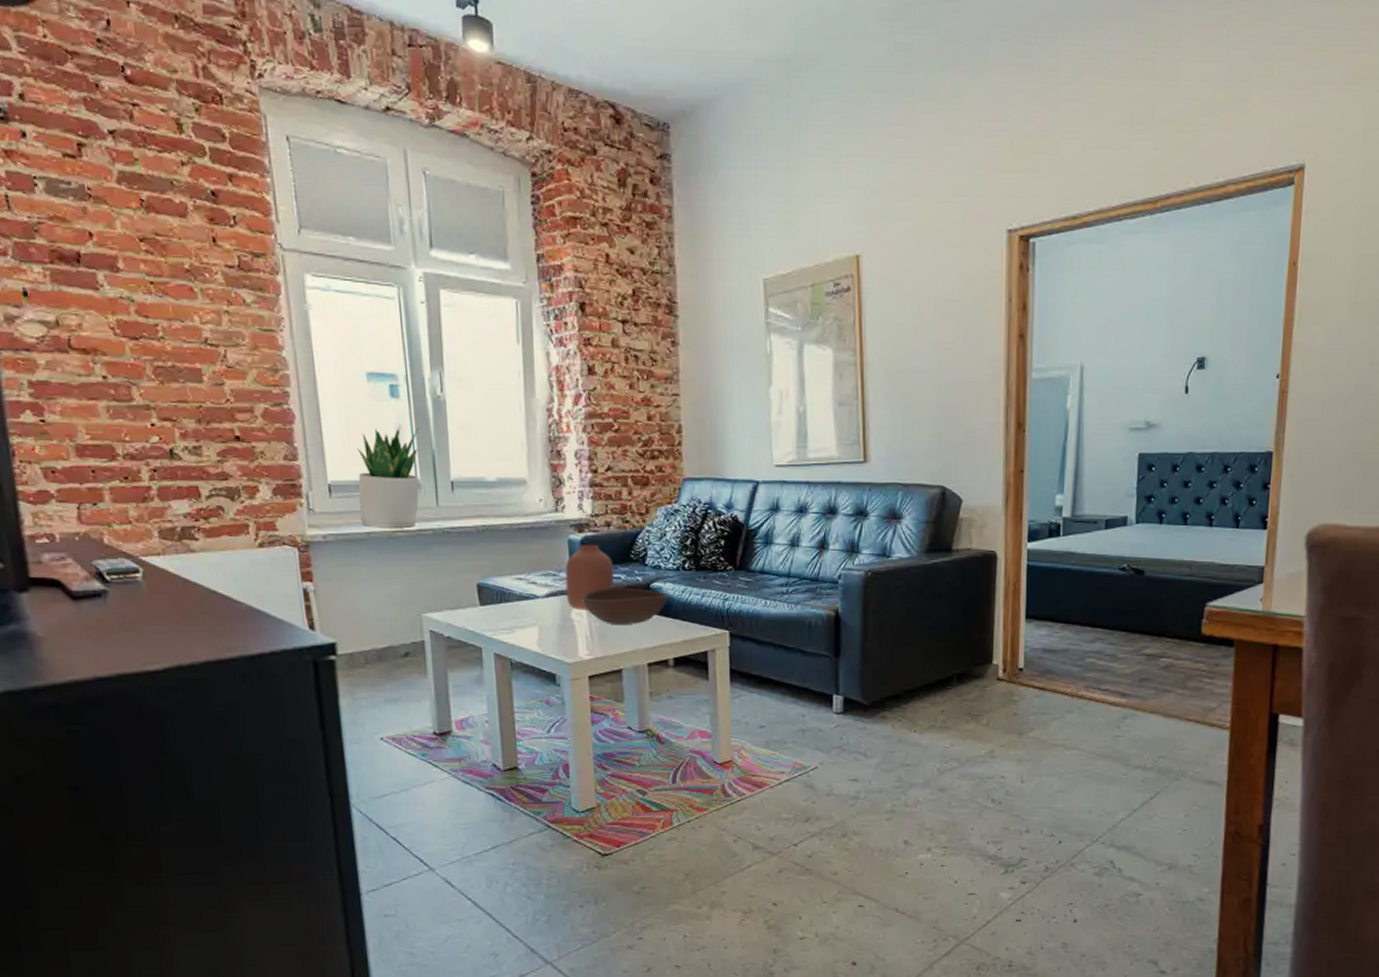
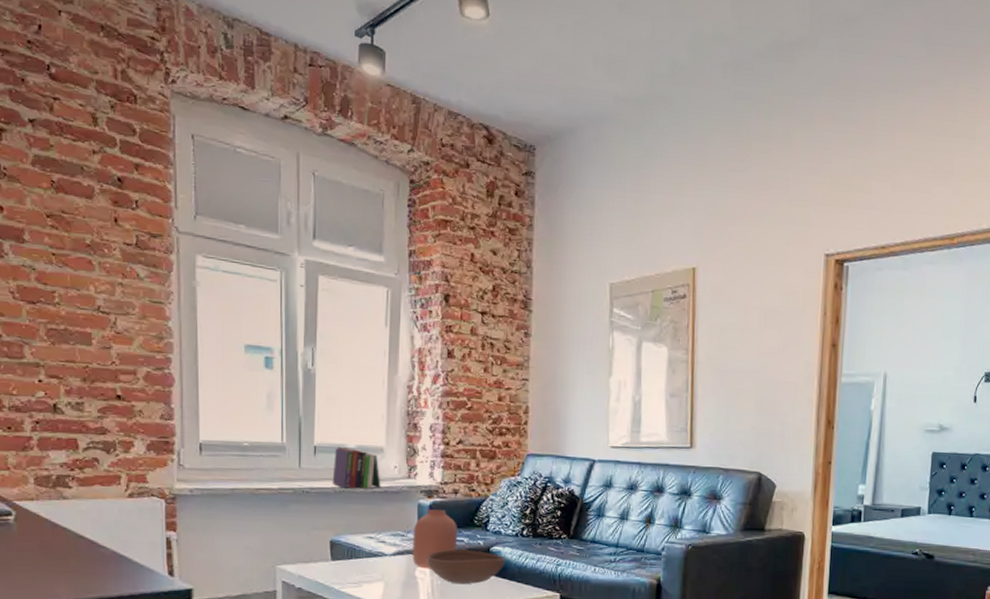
planter: present [357,424,419,528] -> none [226,392,289,486]
books: none [473,481,527,526] -> present [332,447,381,489]

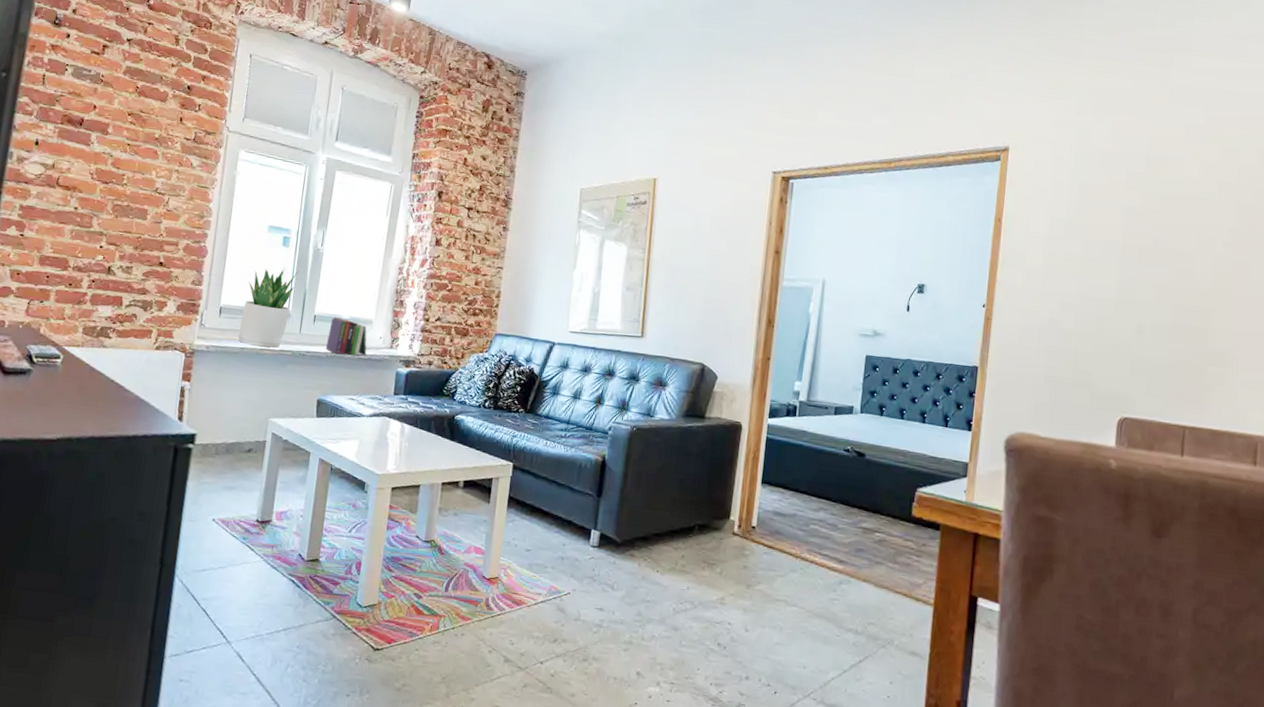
planter: none [226,392,289,486] -> present [238,267,299,348]
vase: present [412,509,458,569] -> none [386,377,429,432]
bowl: present [427,549,505,585] -> none [398,414,468,448]

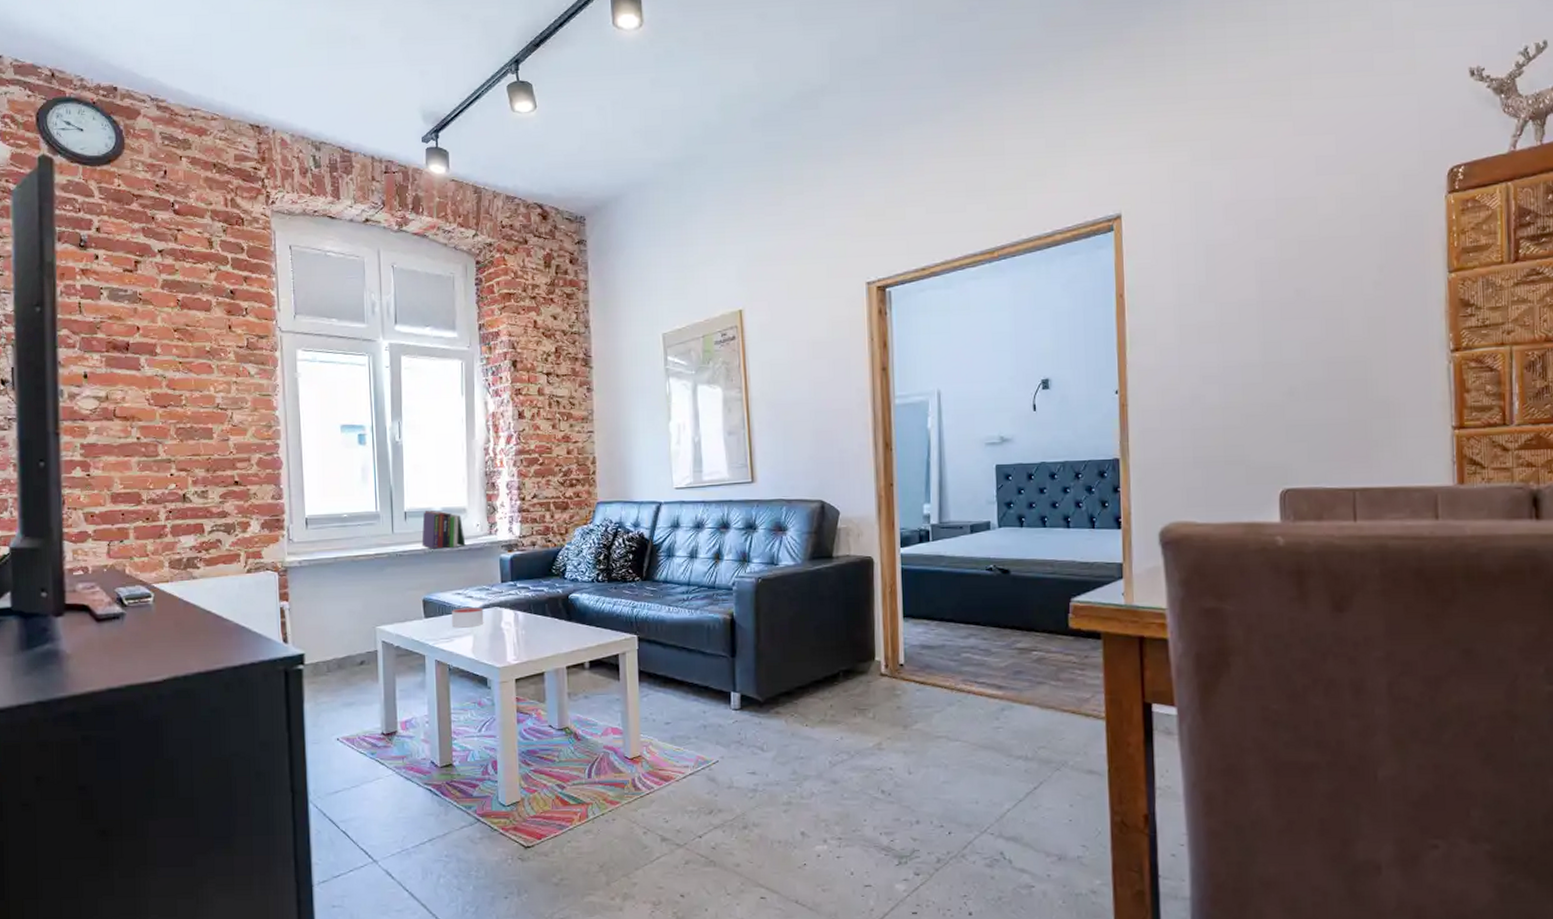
planter: present [238,267,299,348] -> none [329,466,380,553]
candle: none [340,412,373,433] -> present [451,607,484,628]

